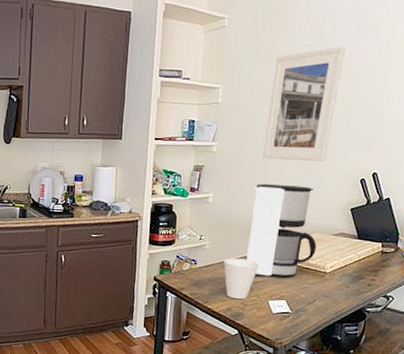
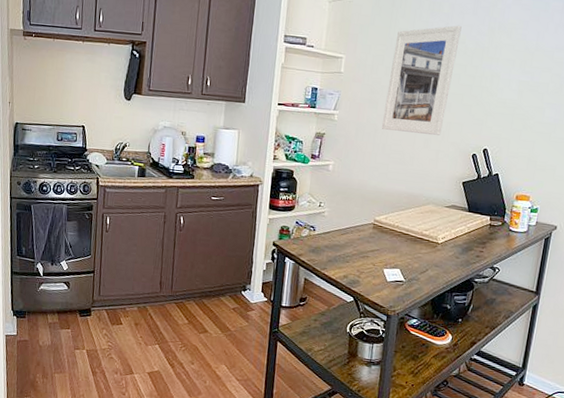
cup: present [223,258,260,300] -> none [341,226,376,267]
coffee maker: present [246,184,317,277] -> none [363,154,430,246]

